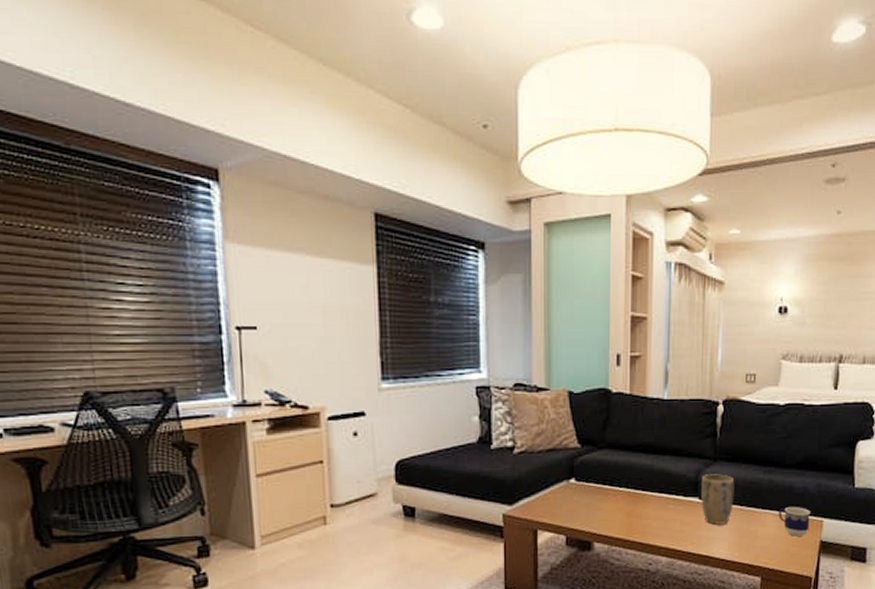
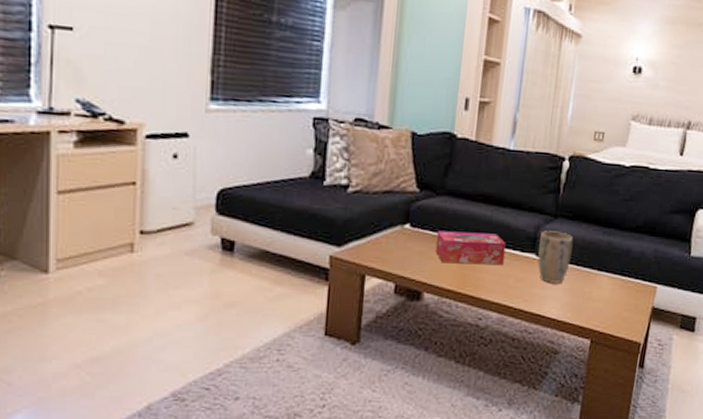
tissue box: none [601,481,669,512] -> present [435,231,506,264]
cup: present [778,507,810,536] -> none [613,271,645,301]

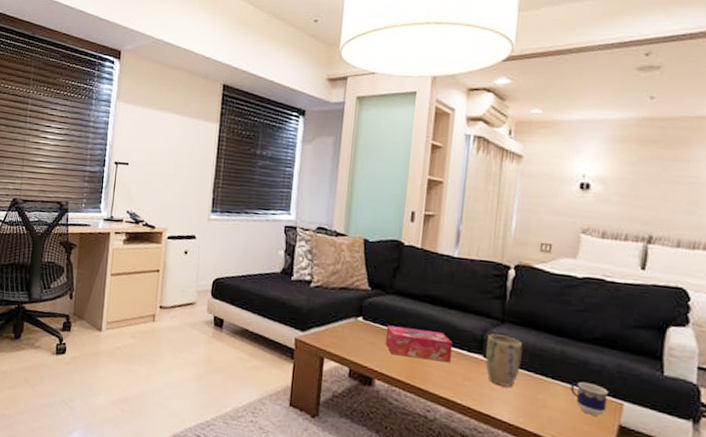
cup: none [613,271,645,301] -> present [570,382,608,416]

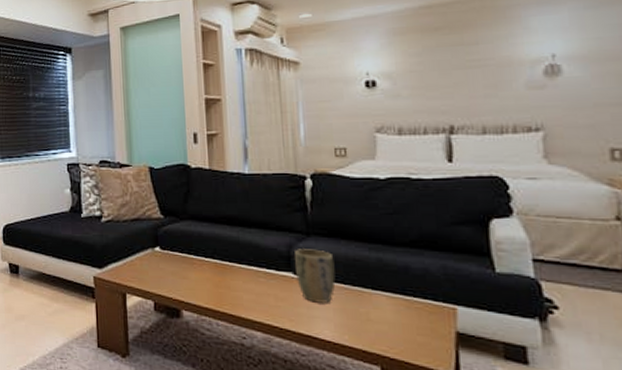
tissue box: present [385,325,452,362] -> none [186,252,259,283]
cup: present [570,382,608,416] -> none [394,290,438,324]

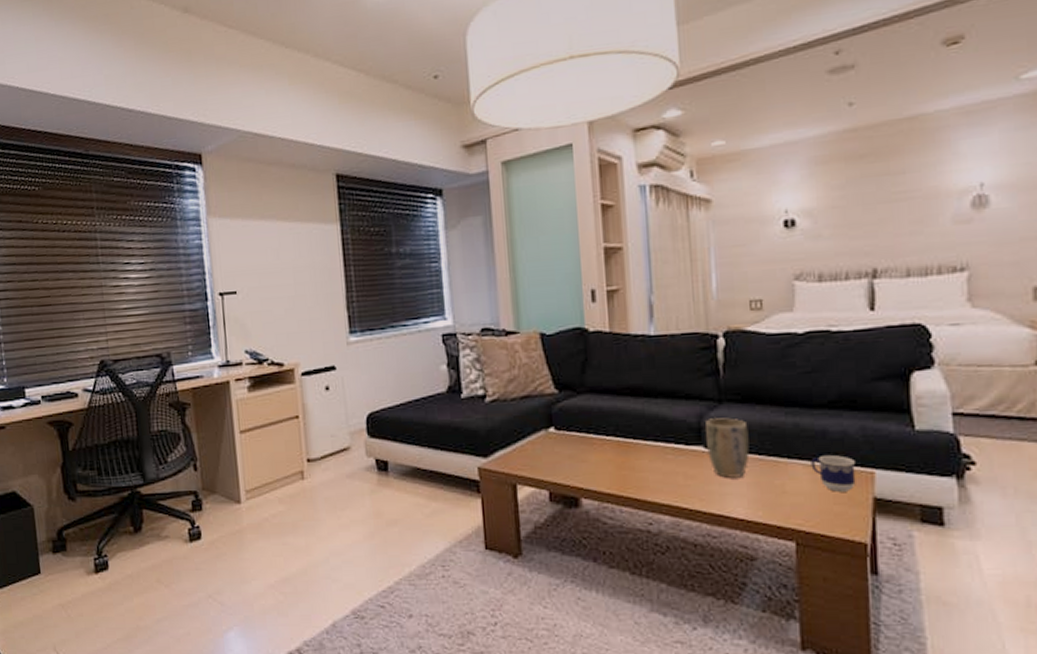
cup: none [394,290,438,324] -> present [811,455,856,492]

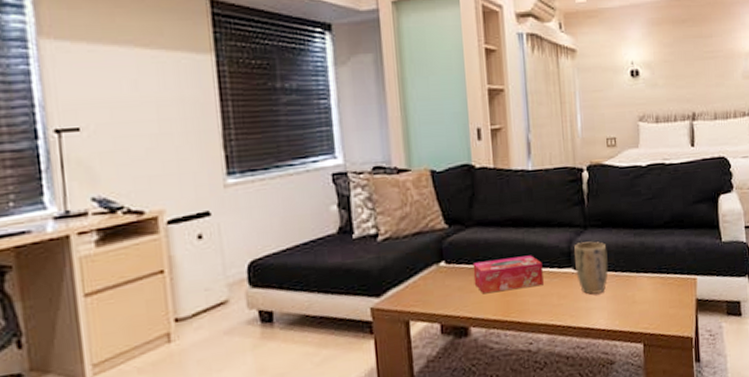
tissue box: none [584,428,667,464] -> present [472,255,544,293]
cup: present [811,455,856,492] -> none [653,266,684,298]

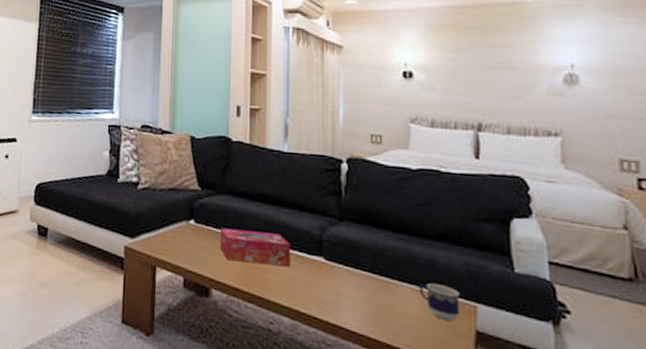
plant pot: present [574,241,608,295] -> none [325,233,364,292]
cup: none [653,266,684,298] -> present [419,283,460,321]

